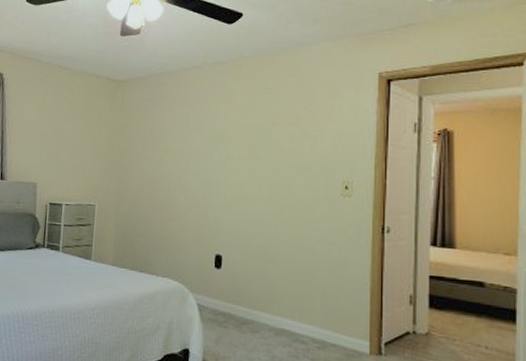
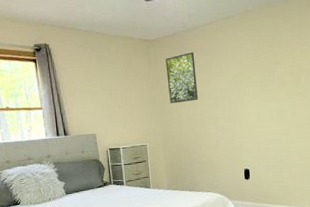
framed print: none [131,99,170,159] -> present [165,52,198,104]

